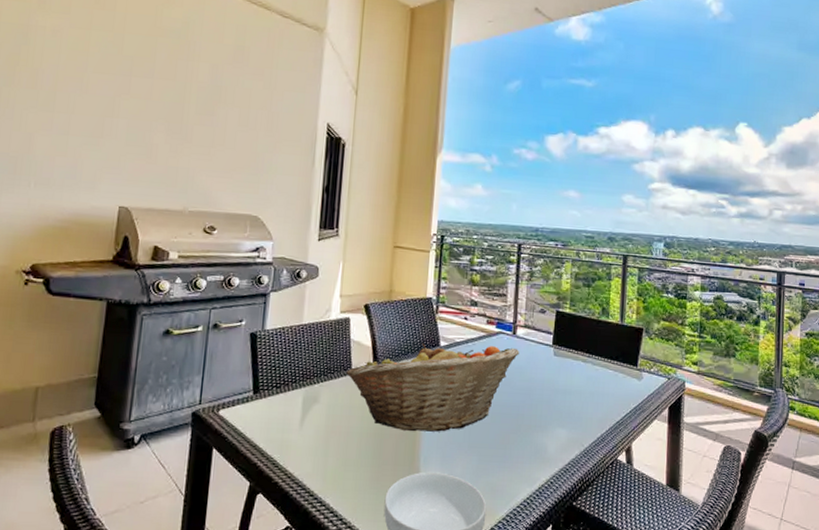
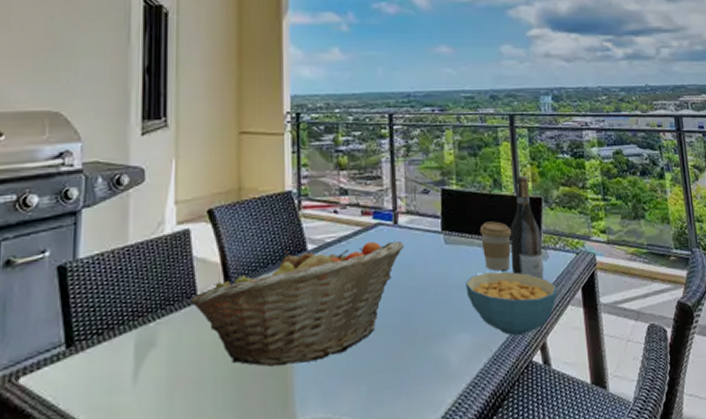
cereal bowl: none [567,383,647,438] -> present [466,271,558,336]
coffee cup: none [585,342,613,384] -> present [480,221,512,272]
wine bottle: none [609,308,639,395] -> present [510,176,544,279]

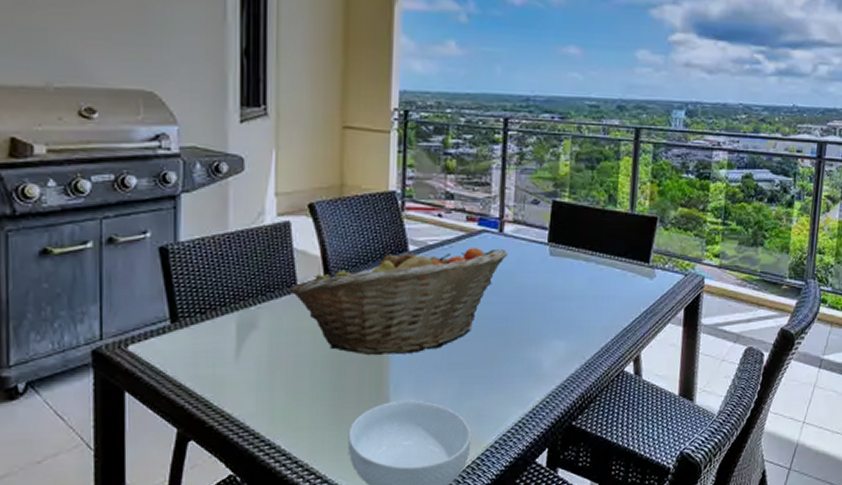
cereal bowl: present [466,271,558,336] -> none [566,286,660,348]
coffee cup: present [480,221,512,272] -> none [588,237,621,286]
wine bottle: present [510,176,544,279] -> none [615,194,651,297]

